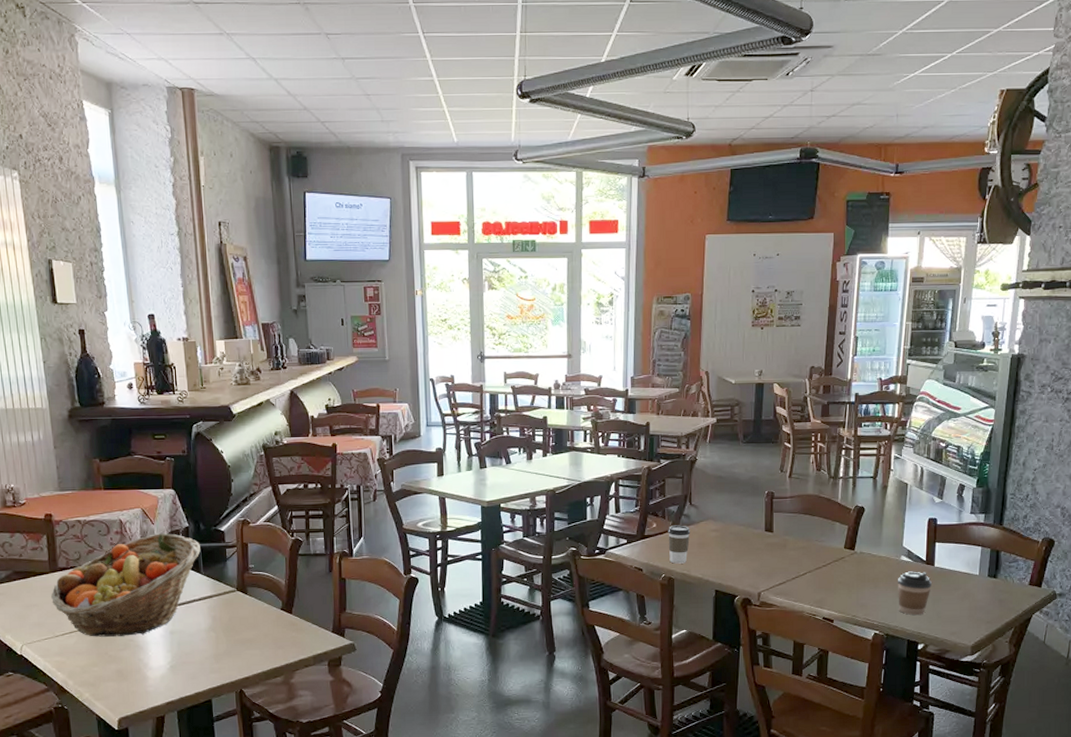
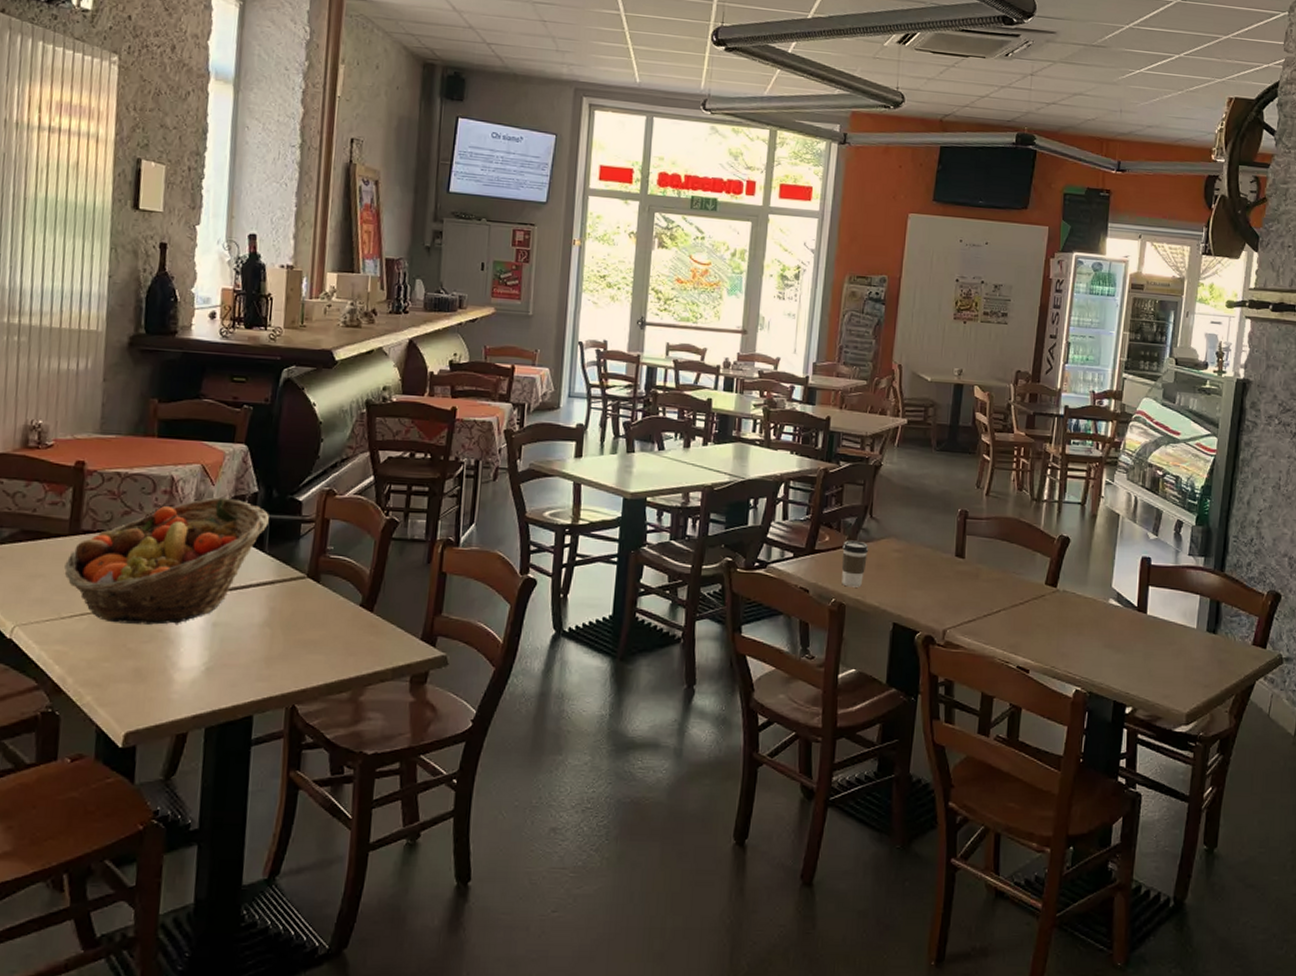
coffee cup: present [898,571,933,616] -> none [1104,618,1144,672]

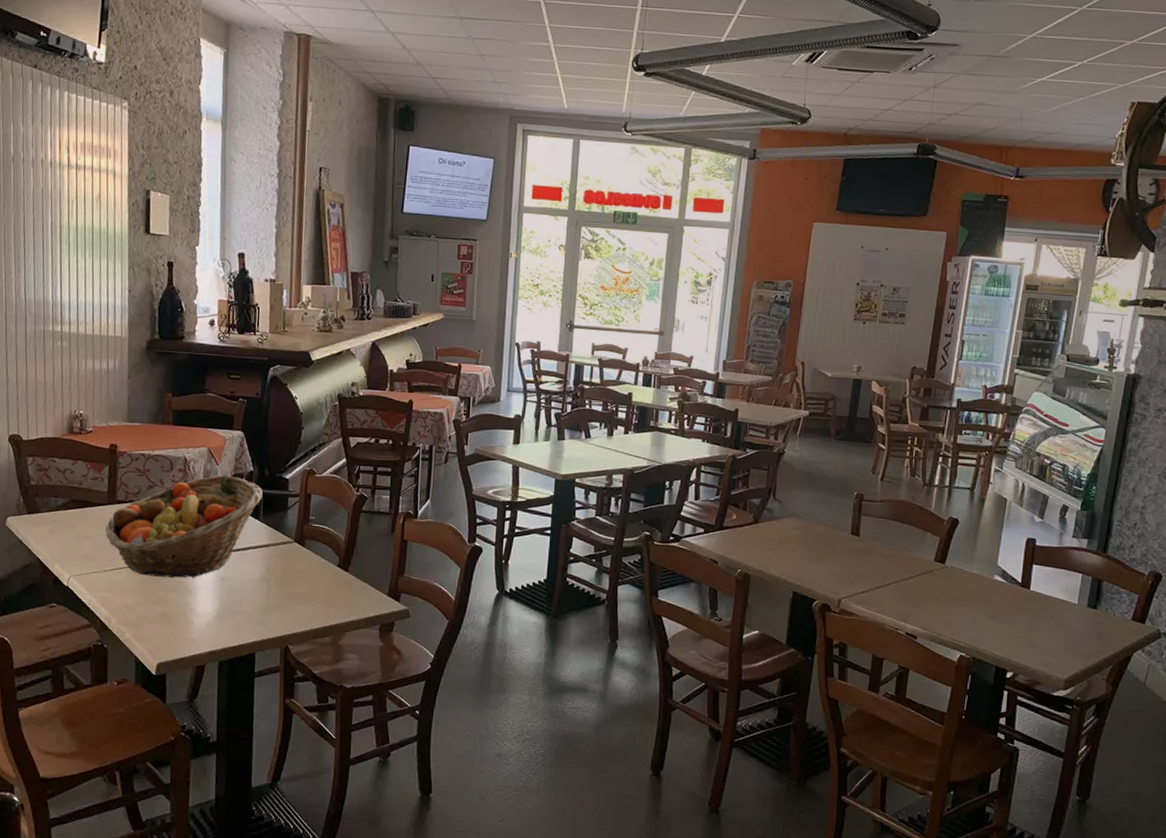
coffee cup: present [841,540,869,588] -> none [747,518,772,560]

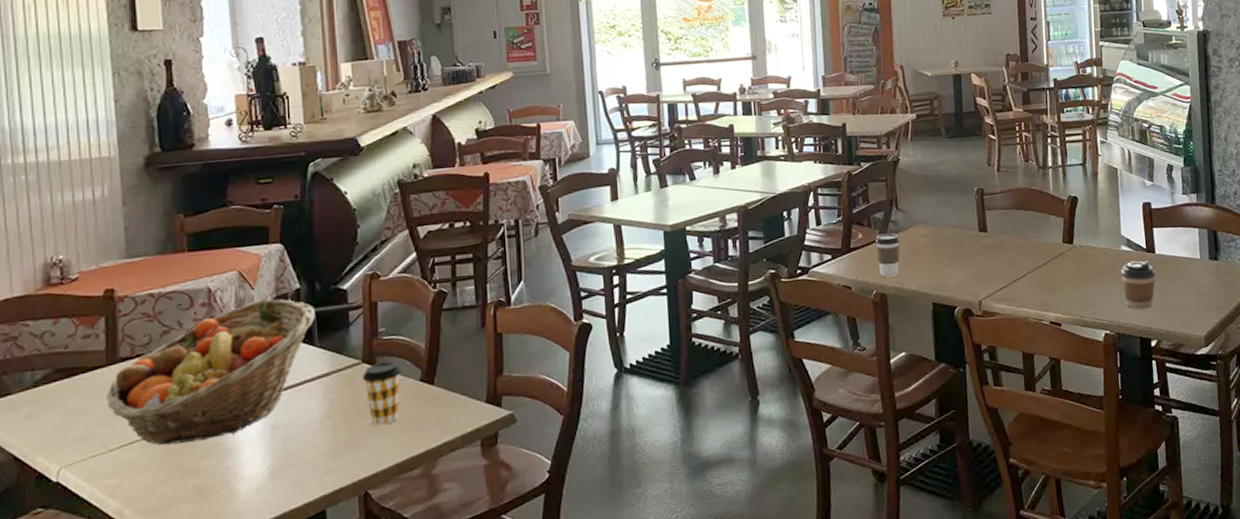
coffee cup: none [293,544,325,596] -> present [362,361,402,426]
coffee cup: none [747,518,772,560] -> present [875,233,900,277]
coffee cup: none [988,592,1027,641] -> present [1121,260,1156,310]

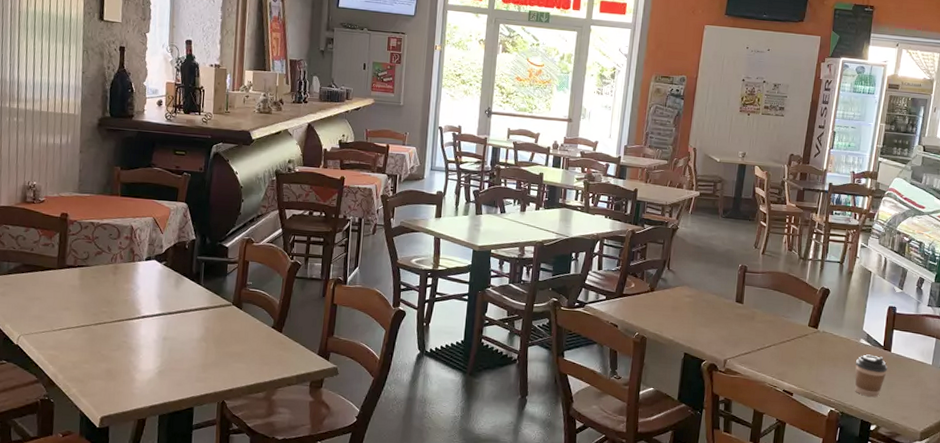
fruit basket: present [107,299,315,446] -> none [54,243,204,337]
coffee cup: present [362,361,402,426] -> none [231,307,260,355]
coffee cup: present [875,233,900,277] -> none [644,287,666,324]

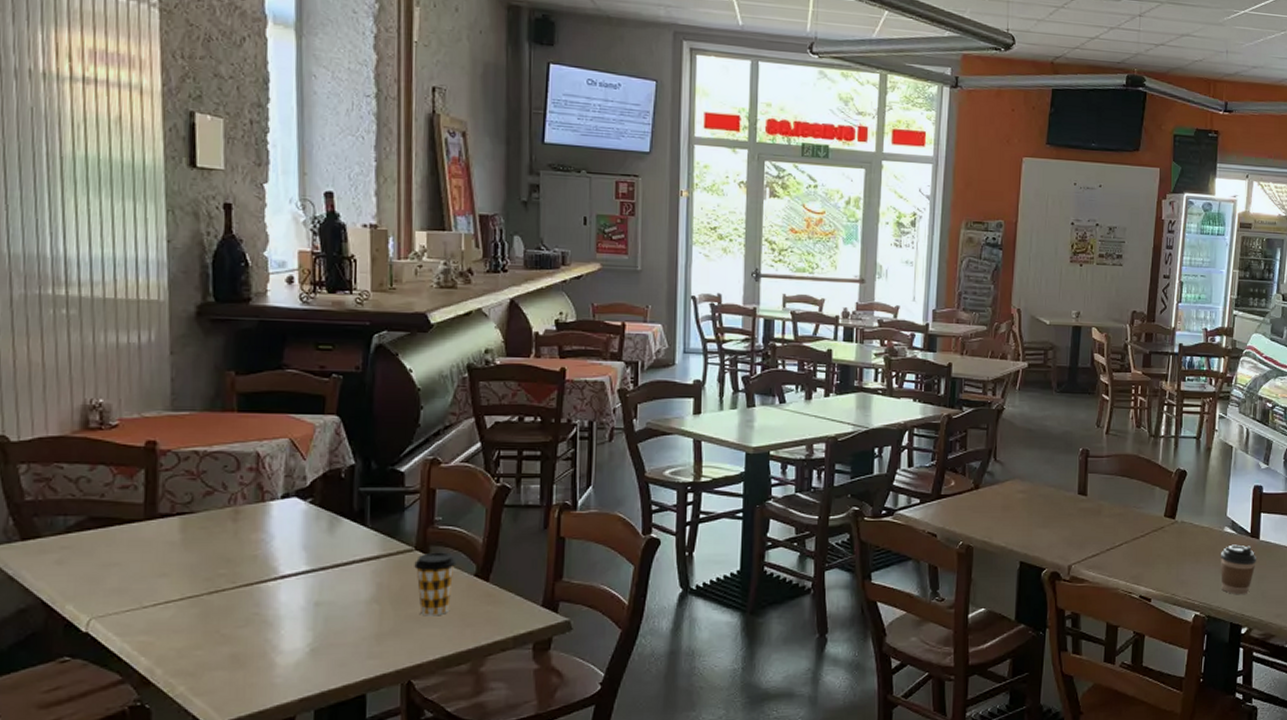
coffee cup: none [231,307,260,355] -> present [414,552,457,617]

